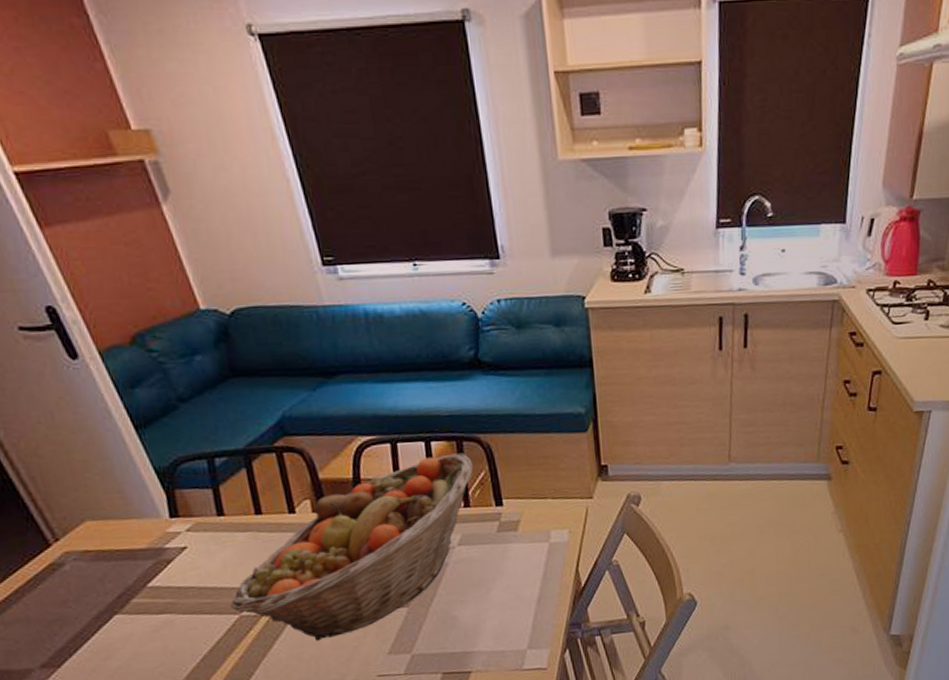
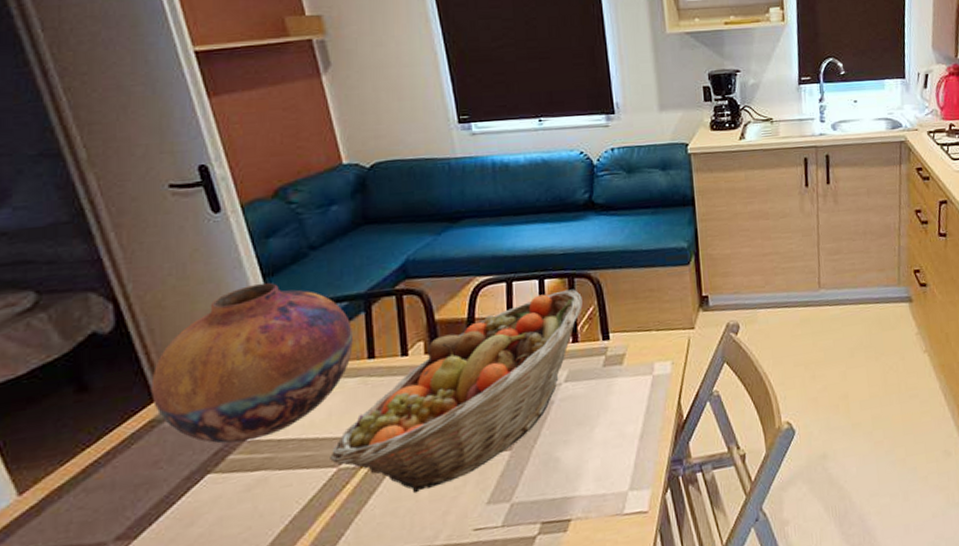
vase: none [43,434,239,588] -> present [151,282,353,444]

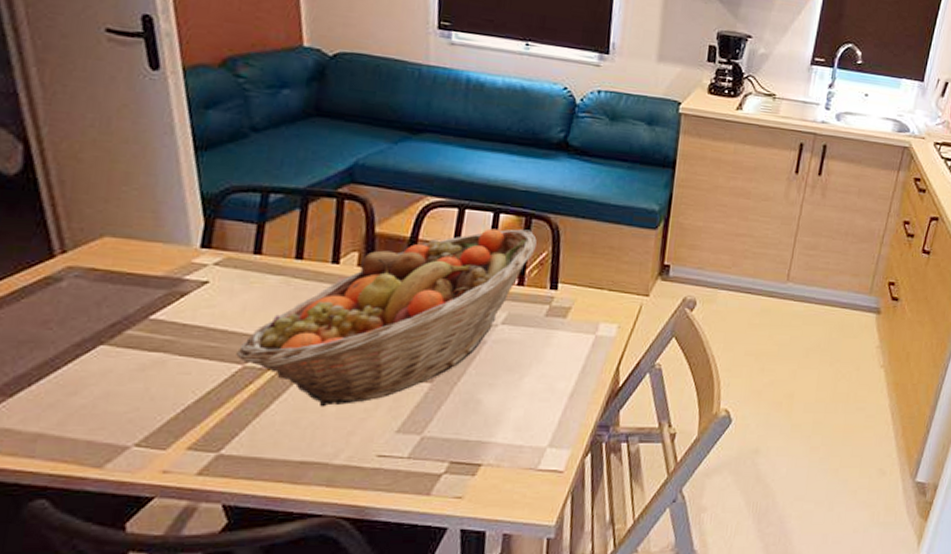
vase: present [151,282,353,444] -> none [51,155,284,319]

